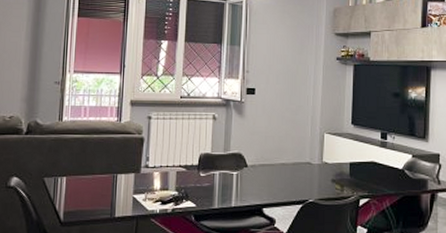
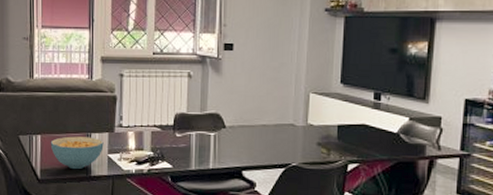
cereal bowl: none [75,177,129,210] -> present [50,136,104,169]

